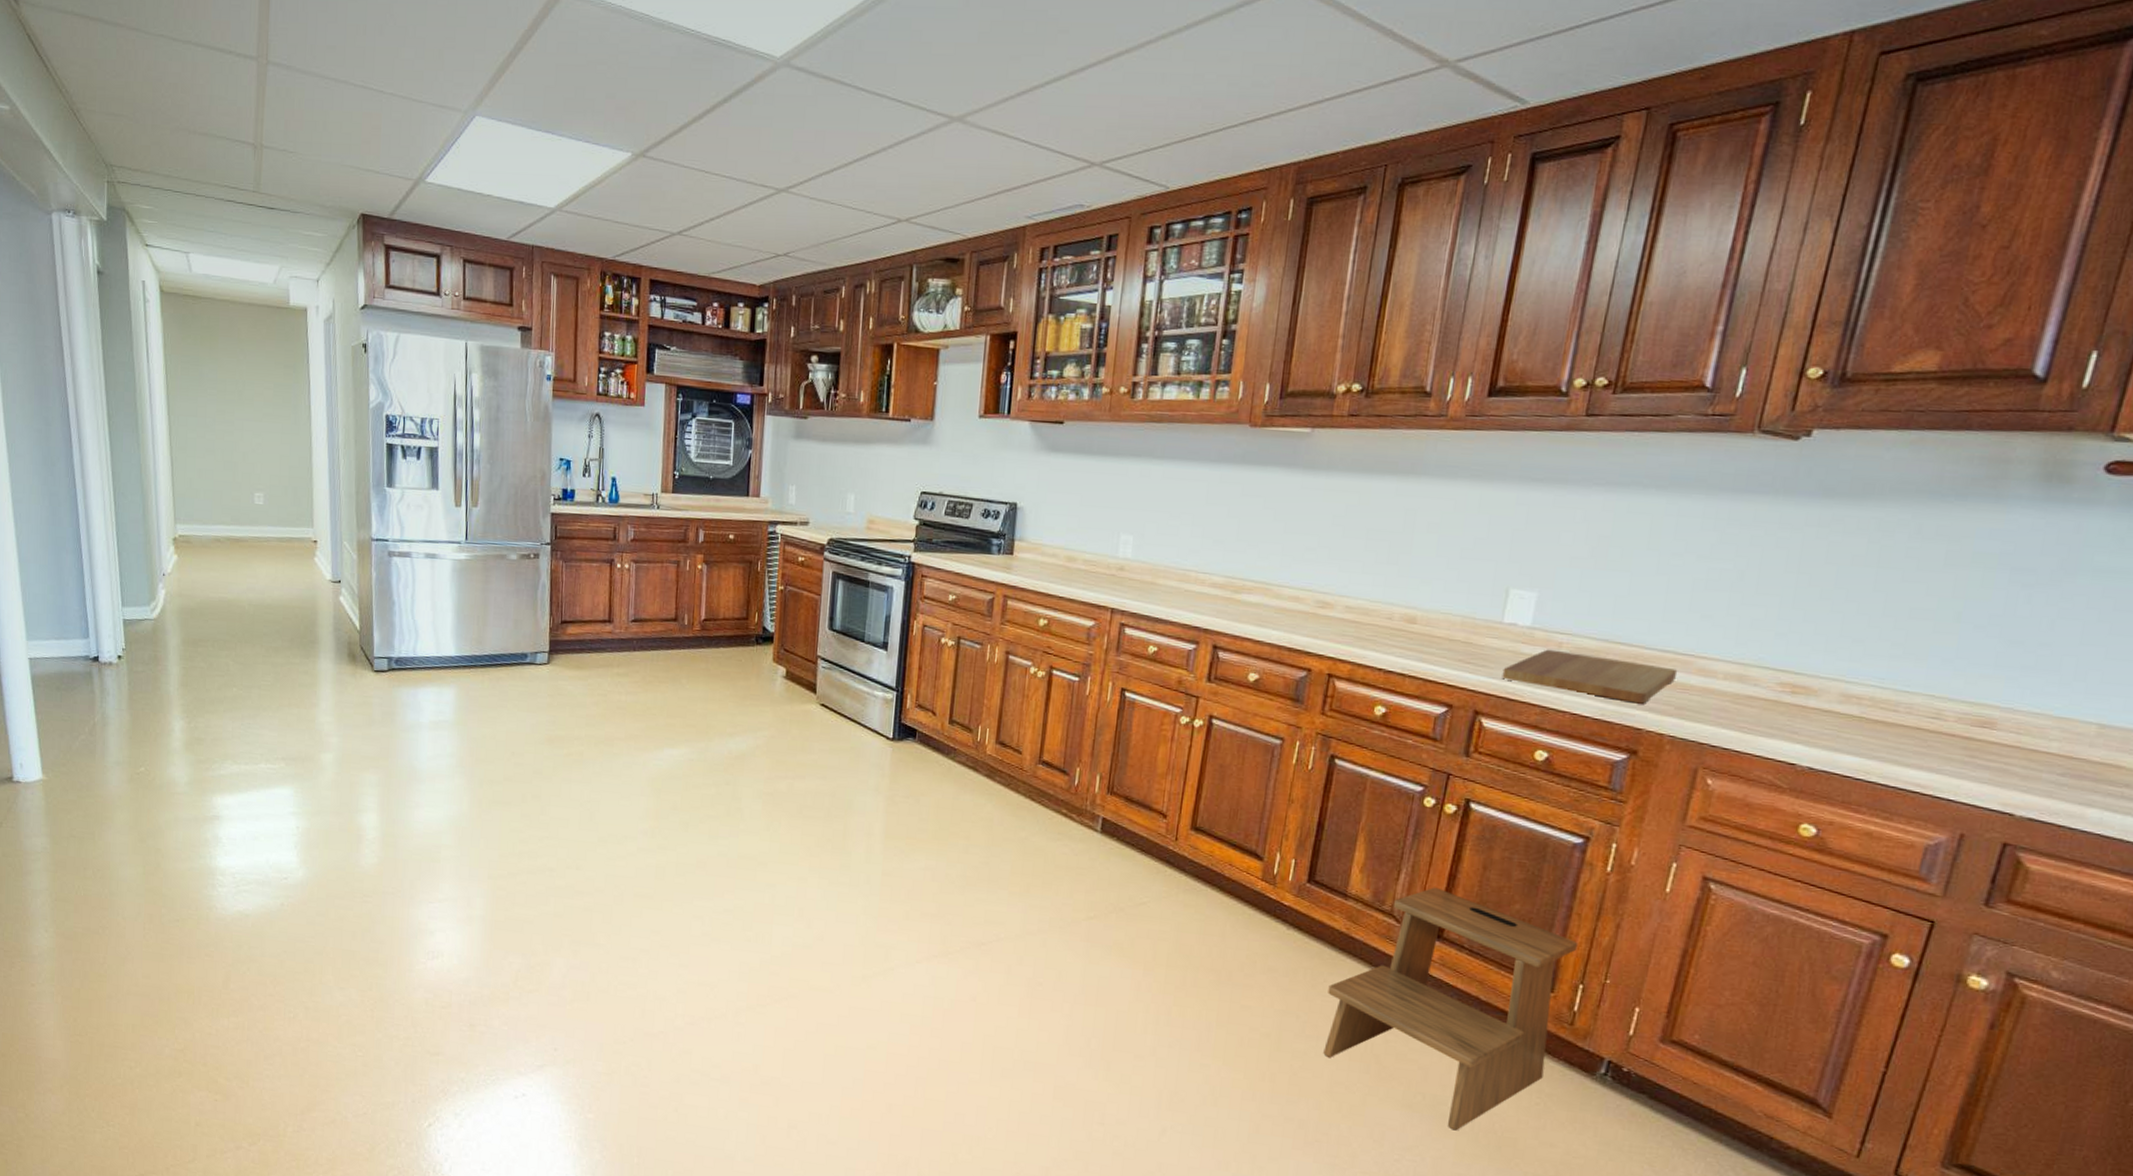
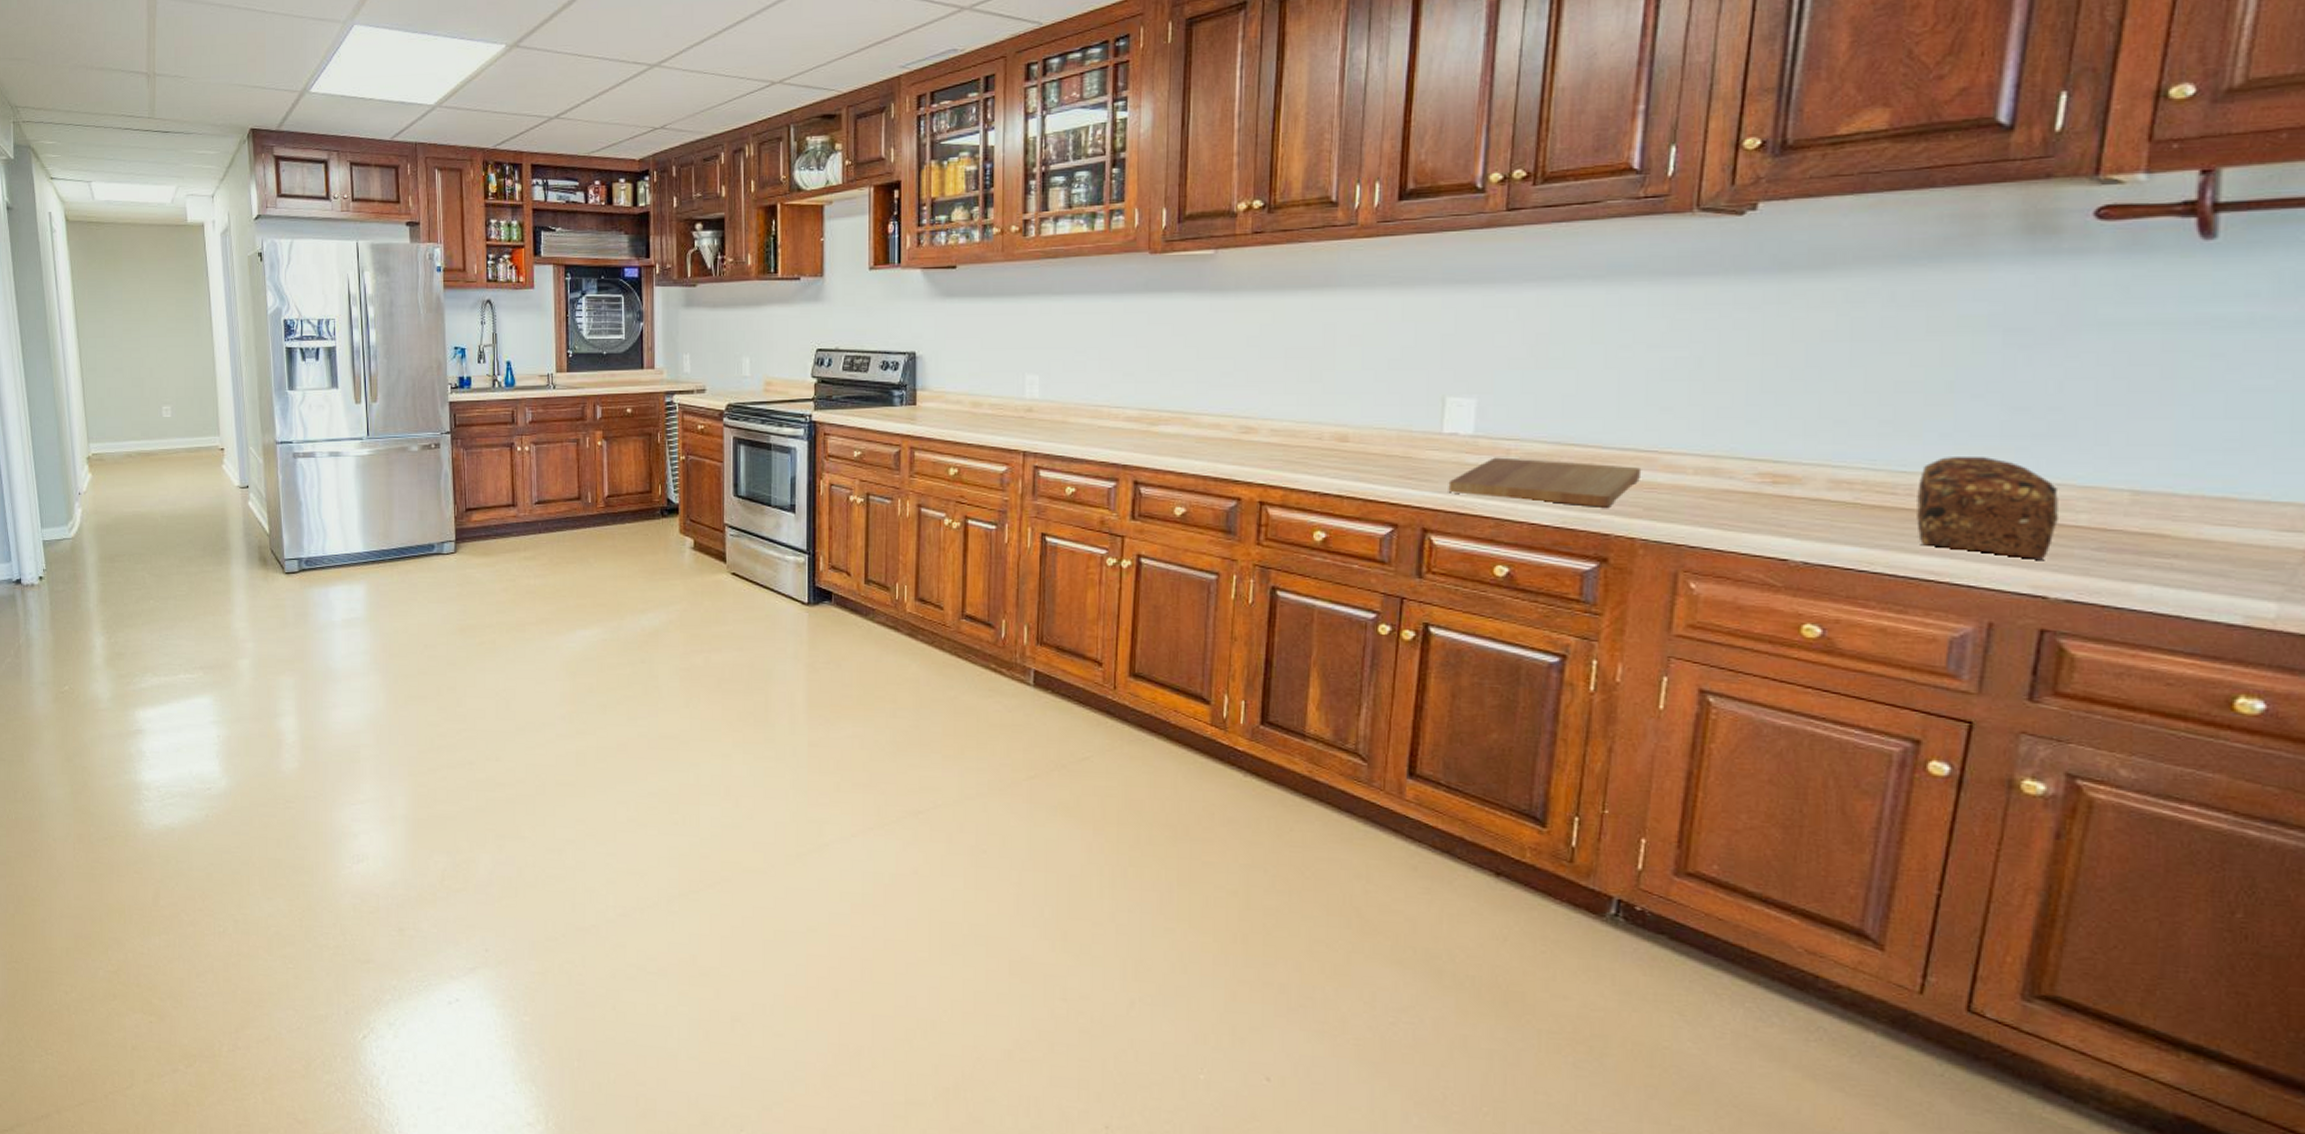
step stool: present [1323,887,1578,1131] -> none [1296,720,1568,987]
bread loaf: none [1911,681,2037,781] -> present [1916,457,2060,560]

